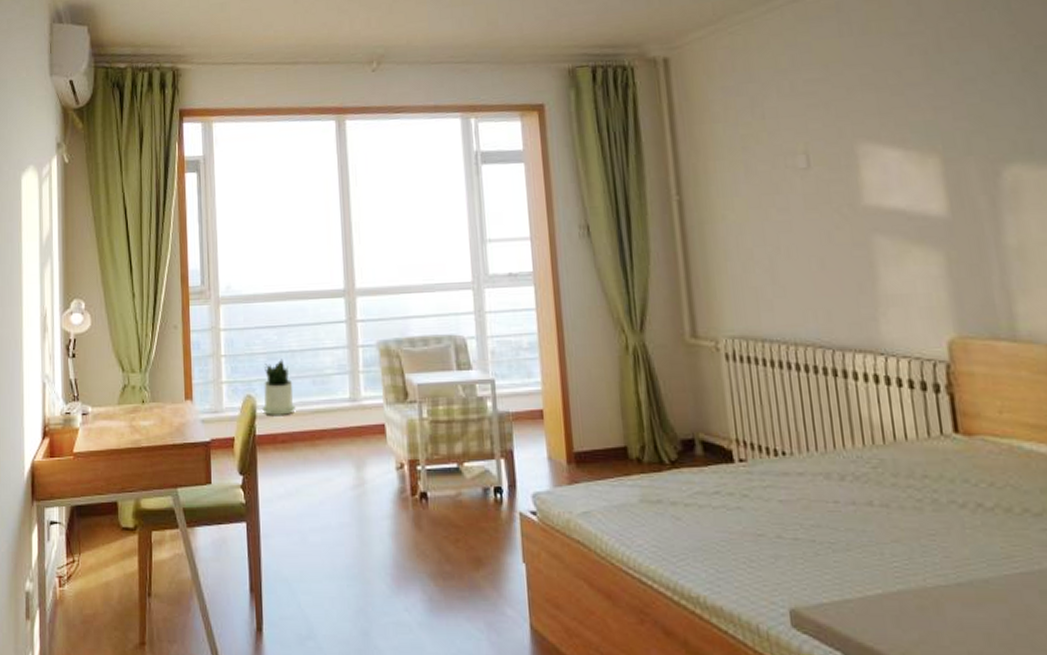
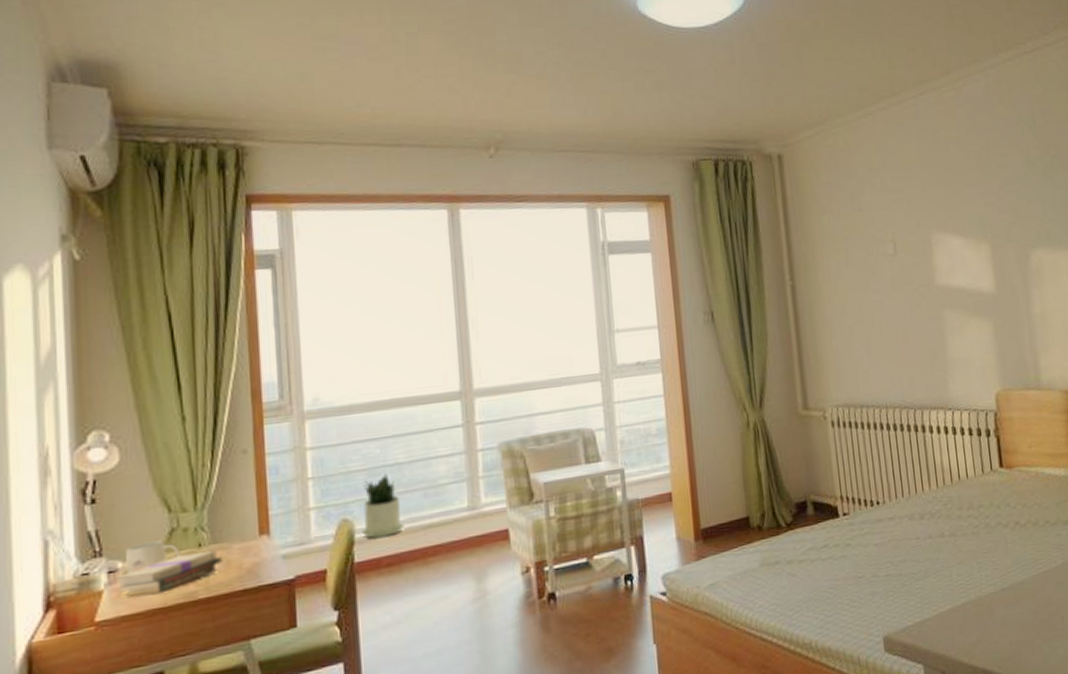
books: none [88,407,159,438] -> present [117,551,223,599]
mug: none [93,393,130,418] -> present [124,540,181,574]

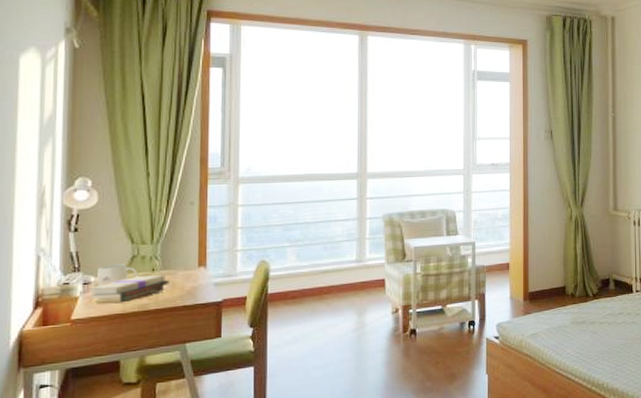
planter: present [362,473,404,538] -> none [275,229,307,277]

